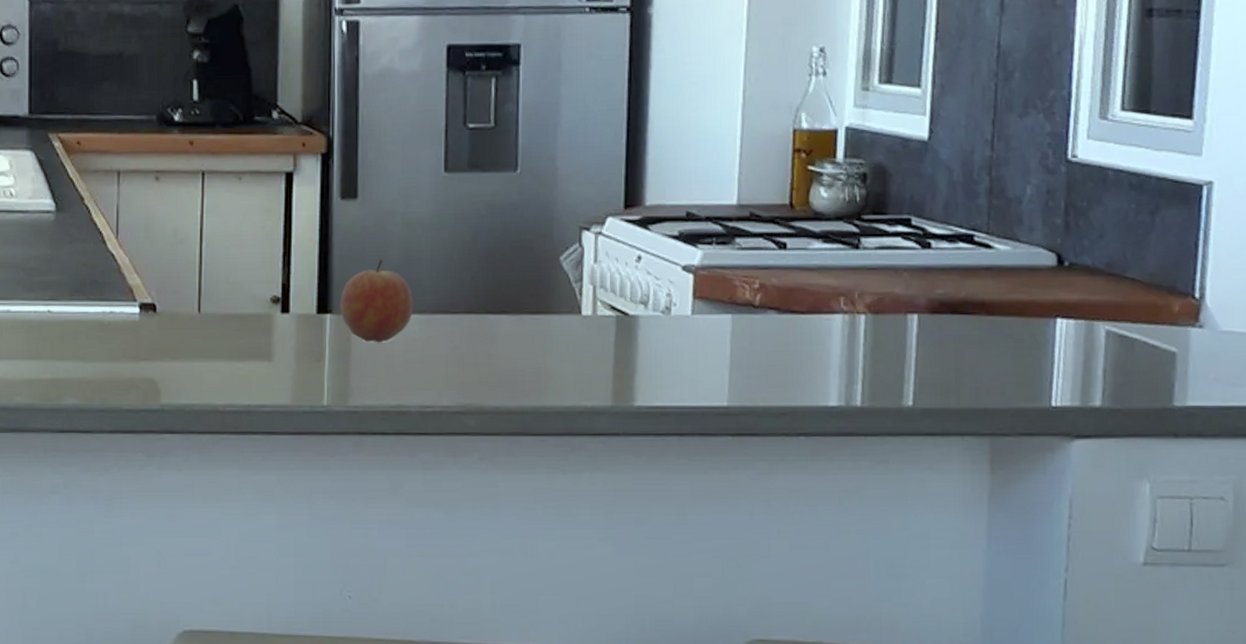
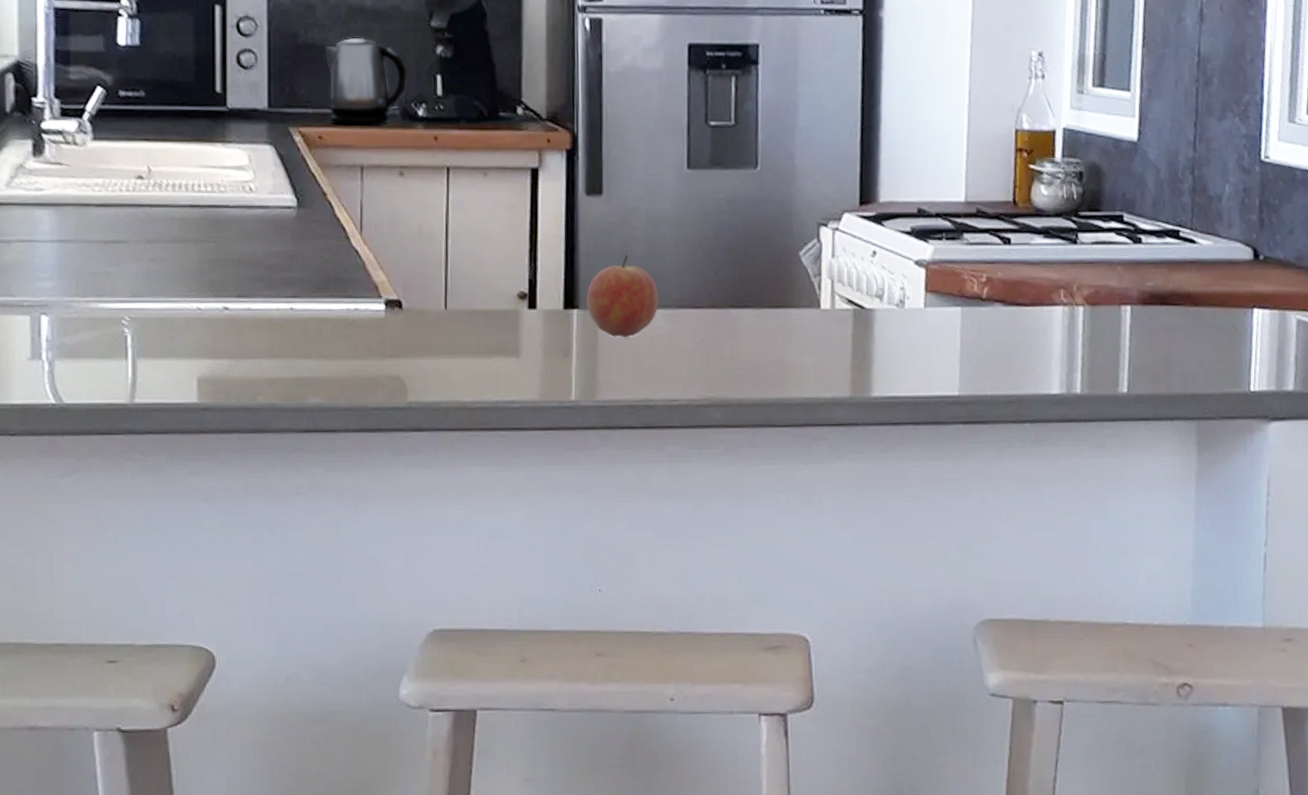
kettle: none [84,43,164,131] -> present [325,37,408,125]

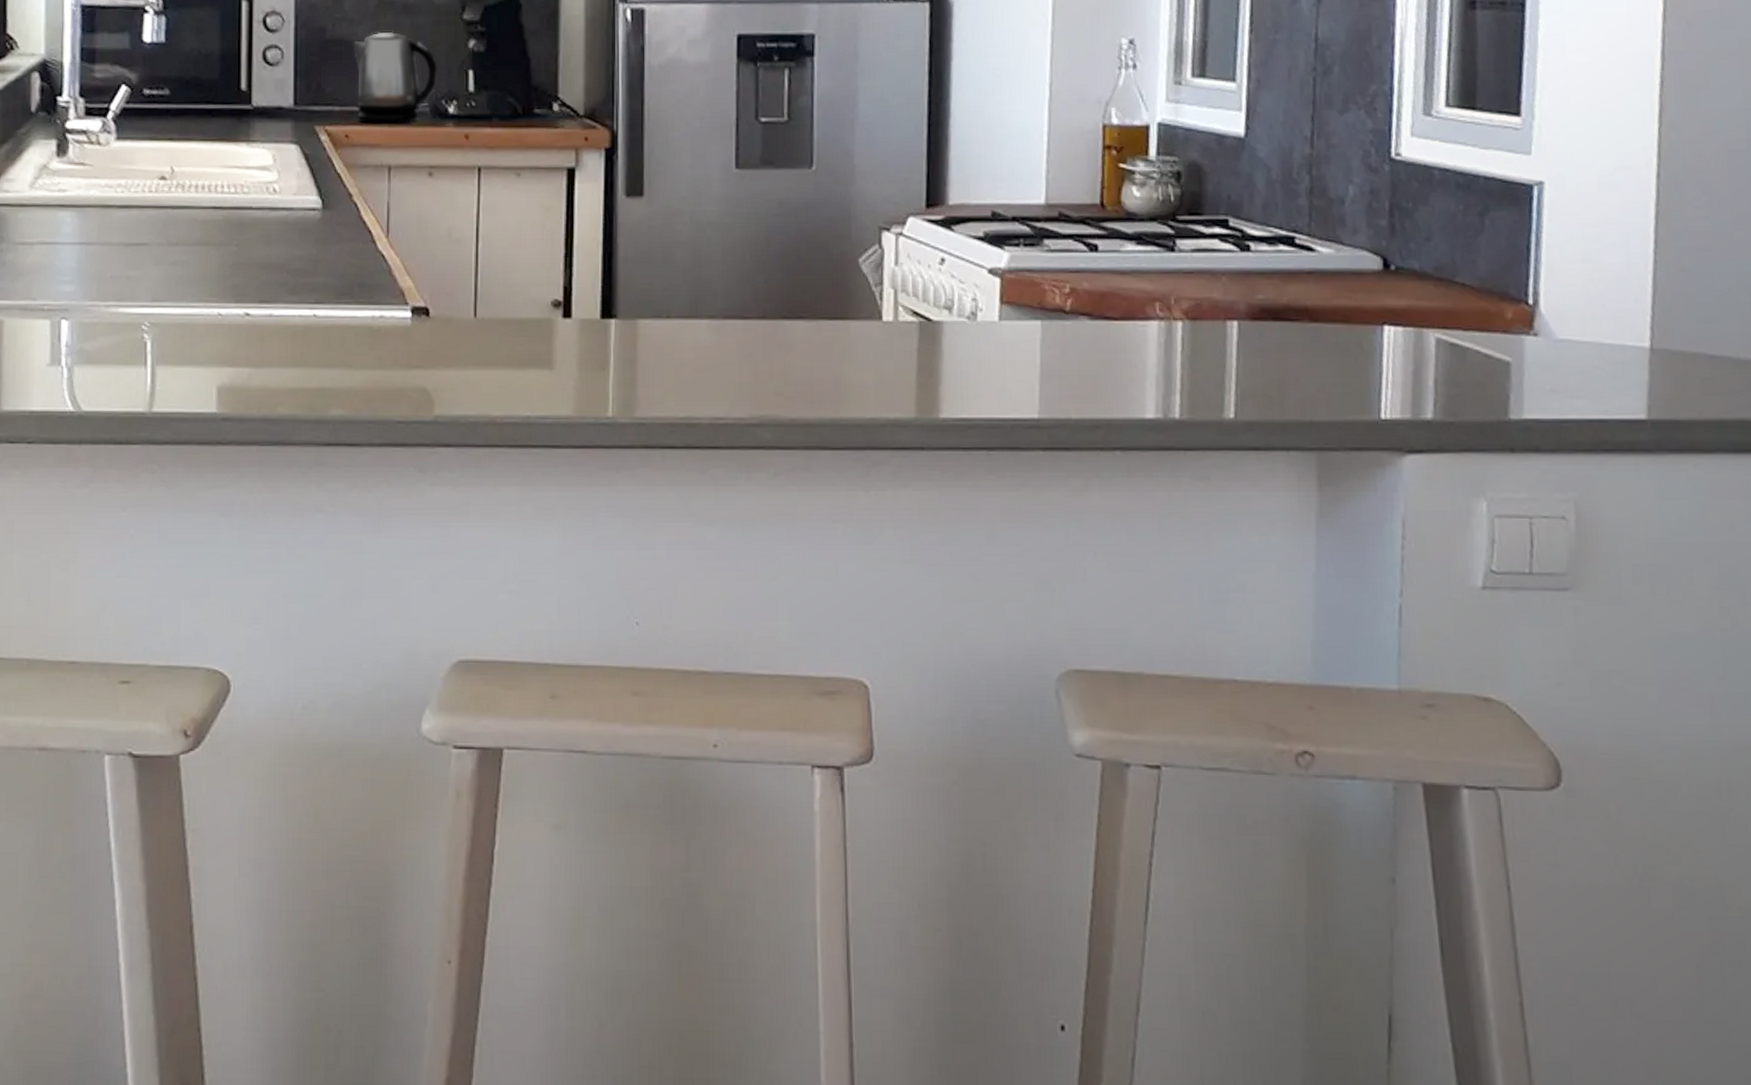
fruit: present [586,254,659,338] -> none [625,260,704,350]

